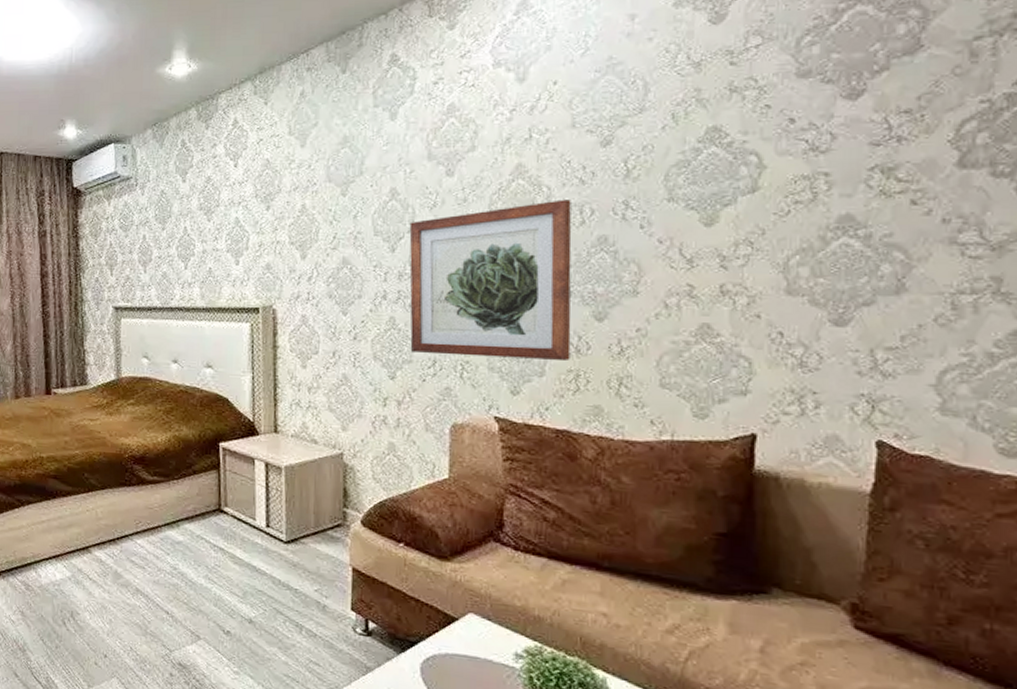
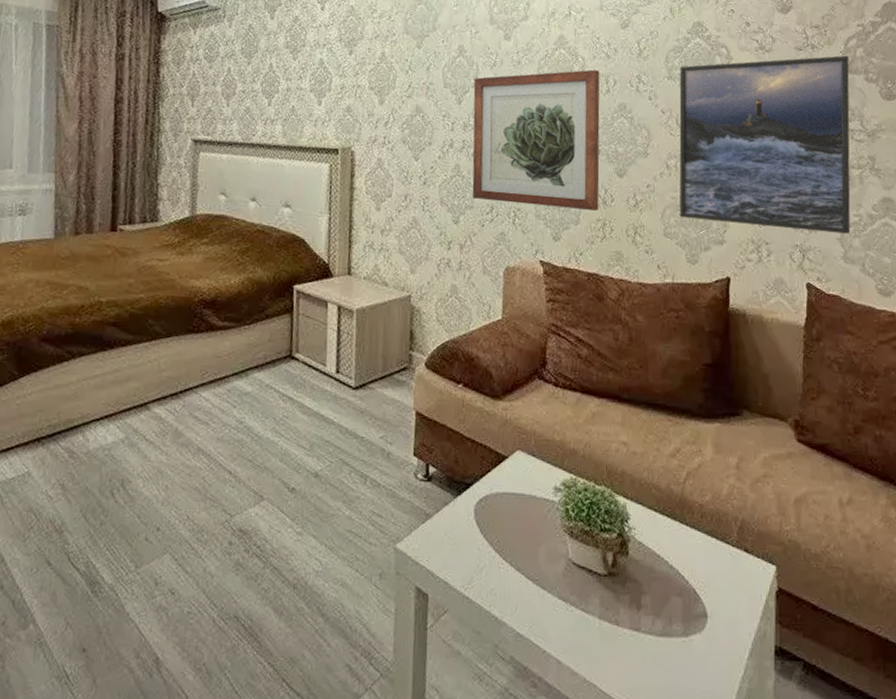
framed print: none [683,145,963,379] -> present [679,55,851,234]

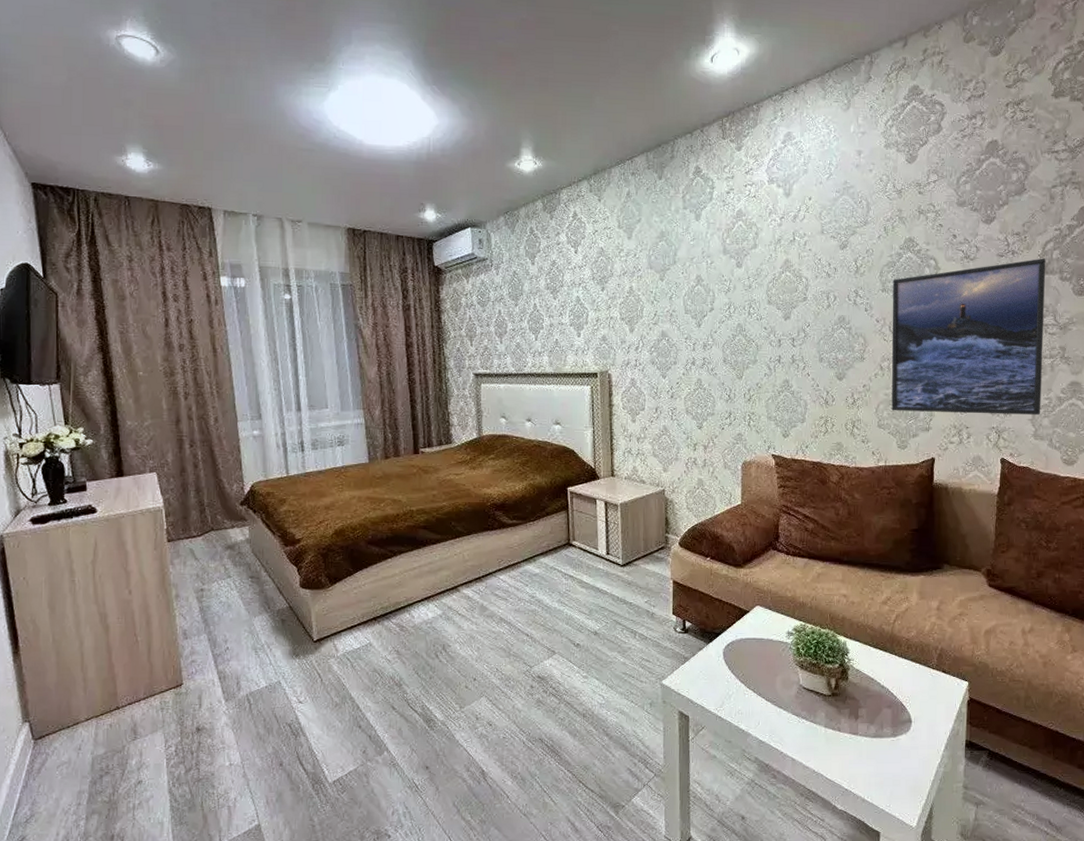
wall art: present [472,69,600,212] -> none [711,288,822,411]

